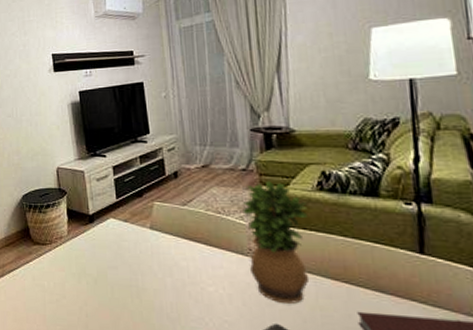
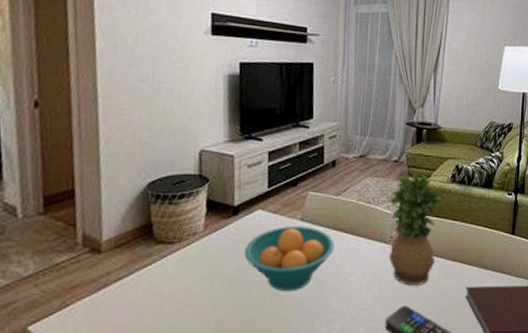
fruit bowl: none [102,234,188,295] -> present [244,226,335,292]

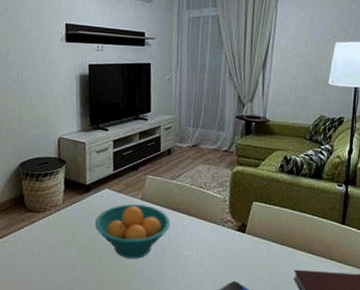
potted plant: present [388,173,442,286] -> none [219,162,271,264]

